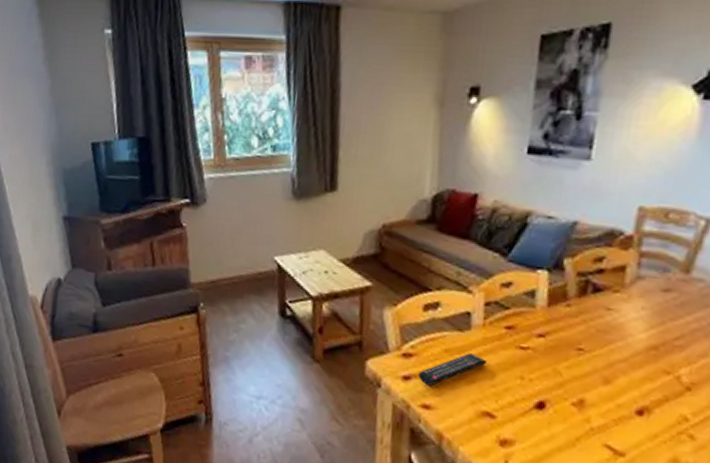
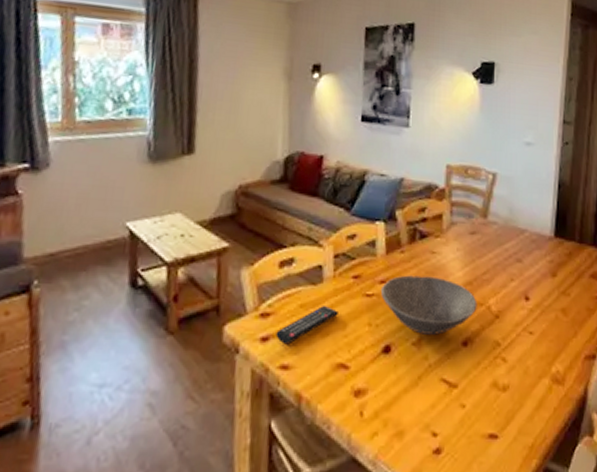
bowl: none [537,331,663,399] -> present [380,275,477,335]

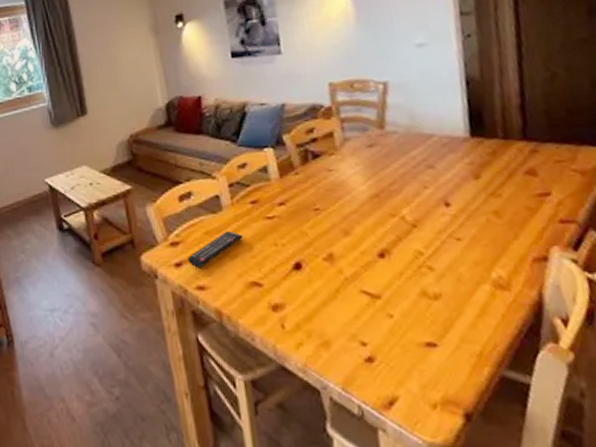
bowl: present [380,275,477,335] -> none [280,193,390,250]

